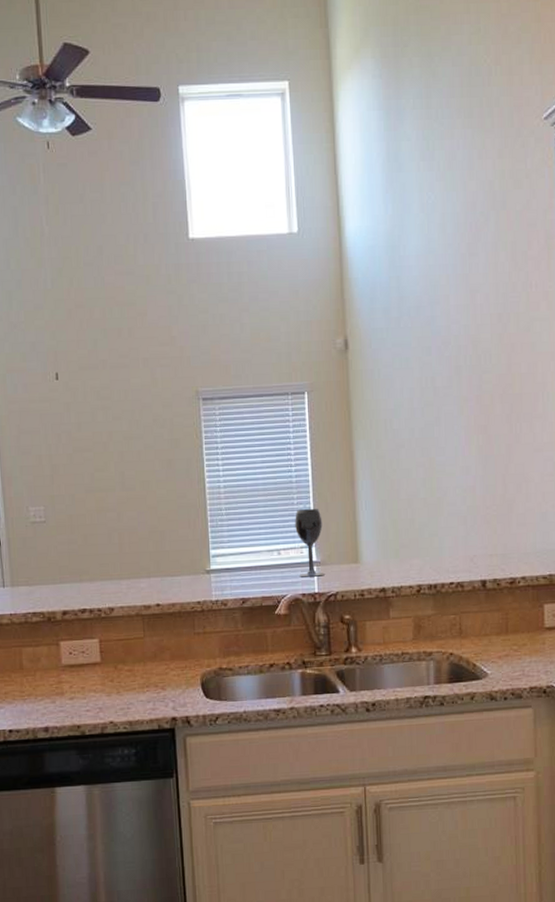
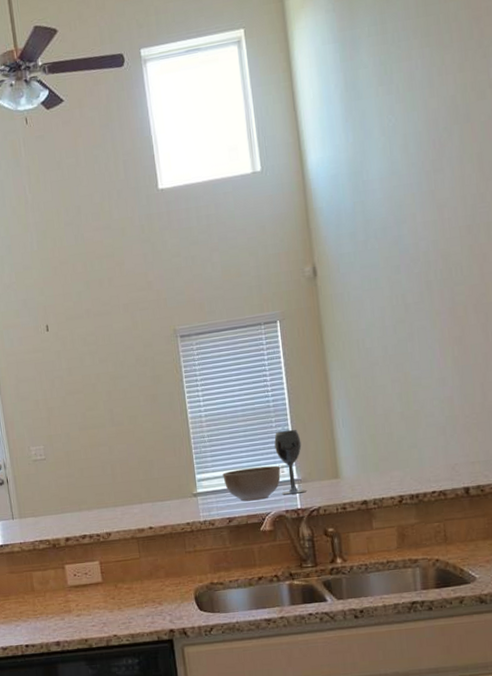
bowl: none [239,545,300,582] -> present [222,465,281,502]

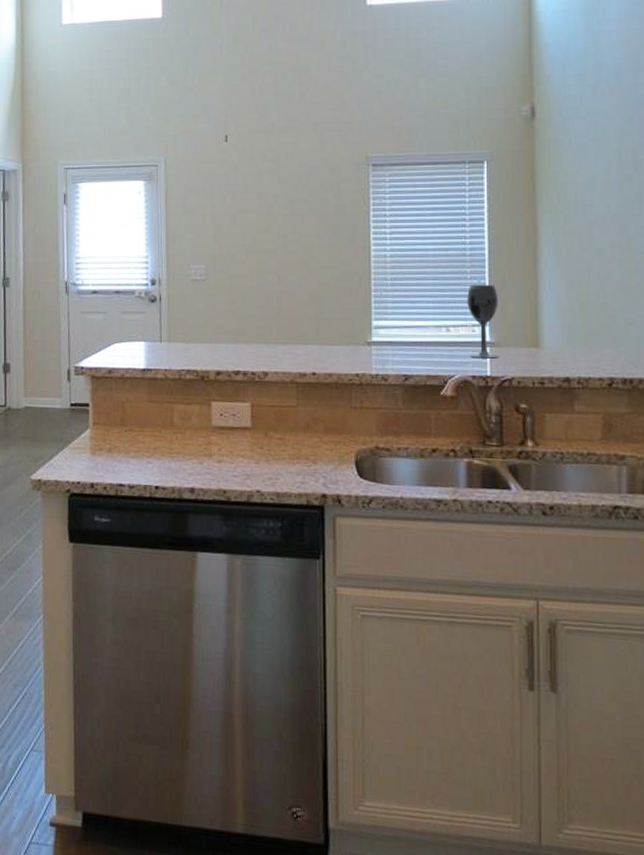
bowl: present [222,465,281,502] -> none [403,321,472,360]

